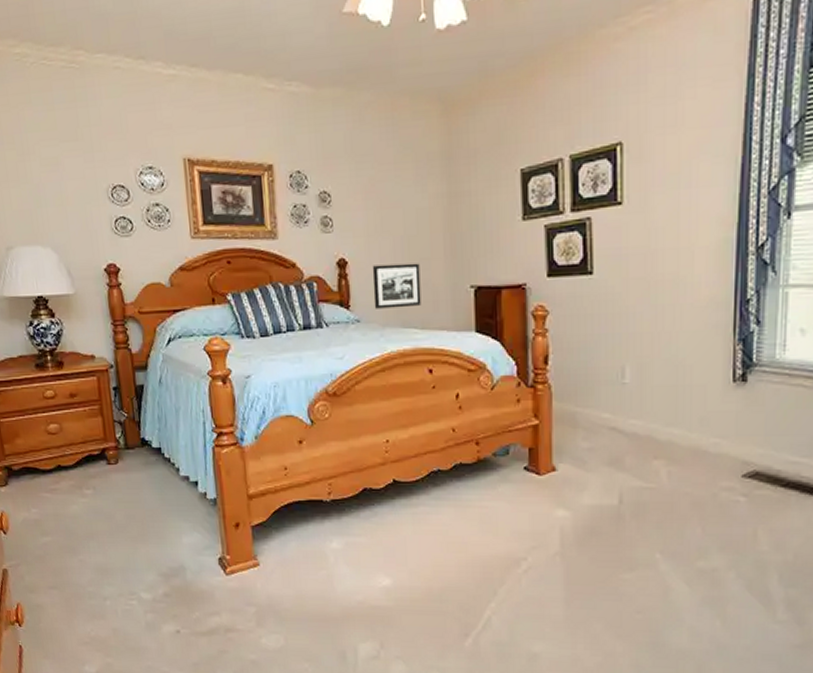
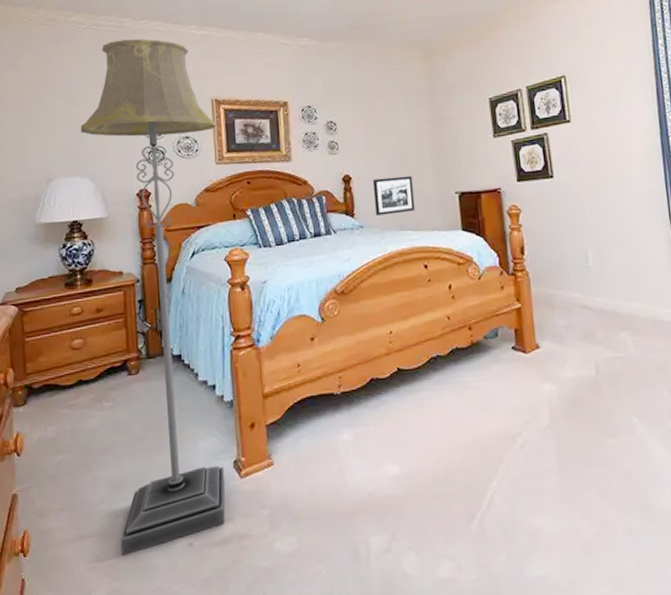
floor lamp: none [37,78,212,635] -> present [80,38,226,556]

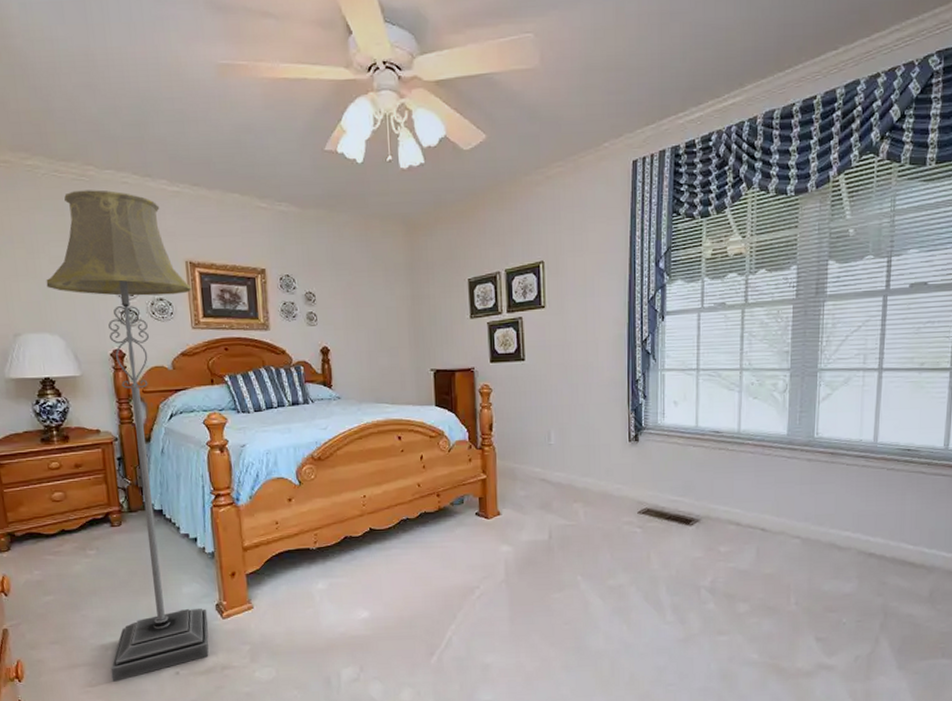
picture frame: present [372,175,415,216] -> none [350,351,391,388]

